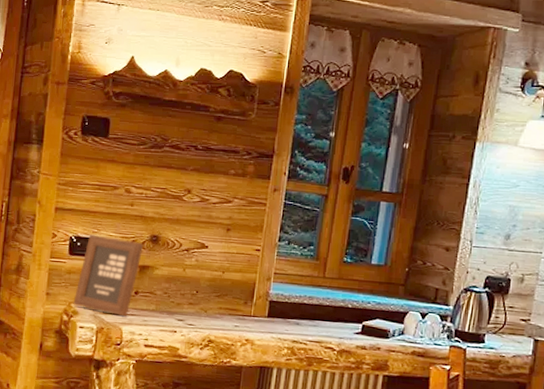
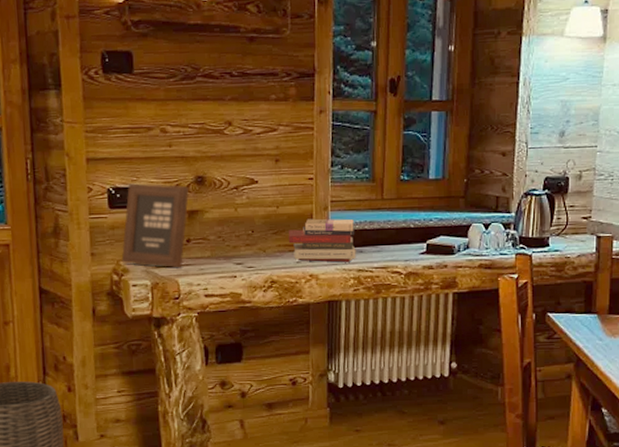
books: none [229,287,295,332] -> present [288,218,356,263]

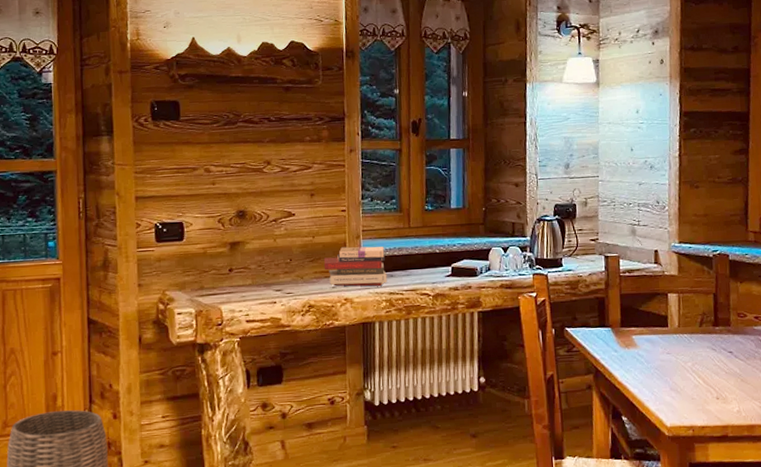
picture frame: present [121,183,190,268] -> none [167,218,232,296]

